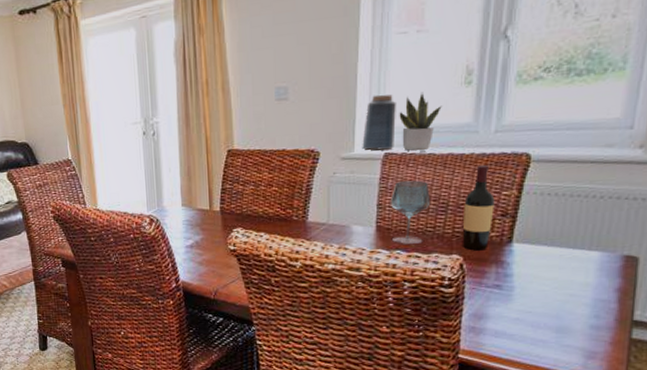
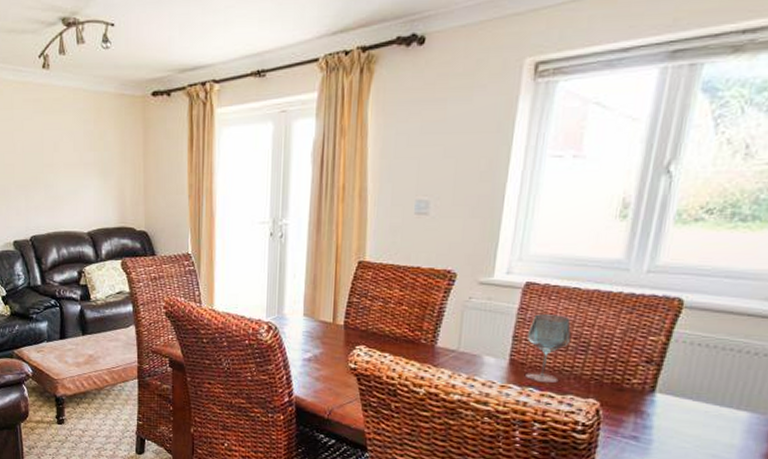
vase: present [362,94,396,151] -> none [502,219,544,279]
potted plant: present [399,91,442,152] -> none [545,221,593,284]
wine bottle: present [462,165,495,251] -> none [600,306,641,398]

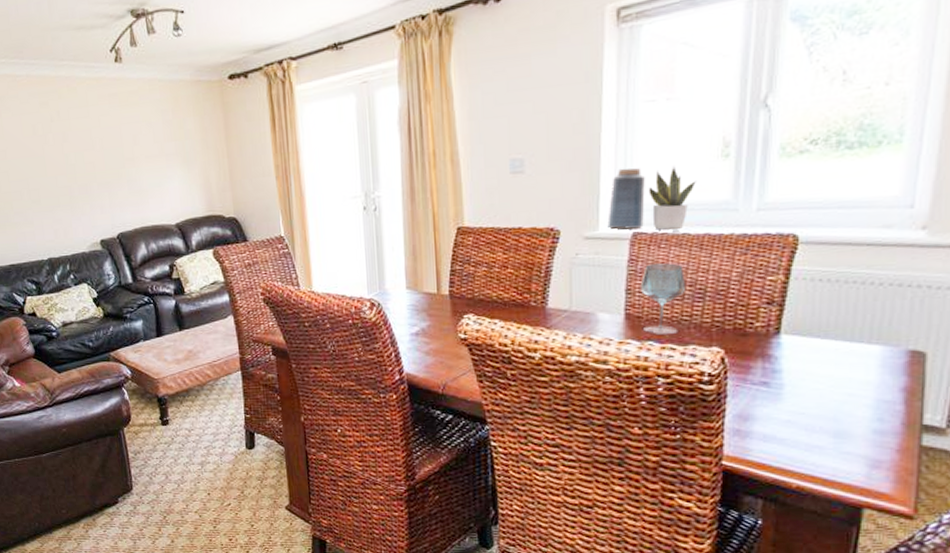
vase: none [502,219,544,279] -> present [607,168,645,230]
potted plant: none [545,221,593,284] -> present [648,165,696,231]

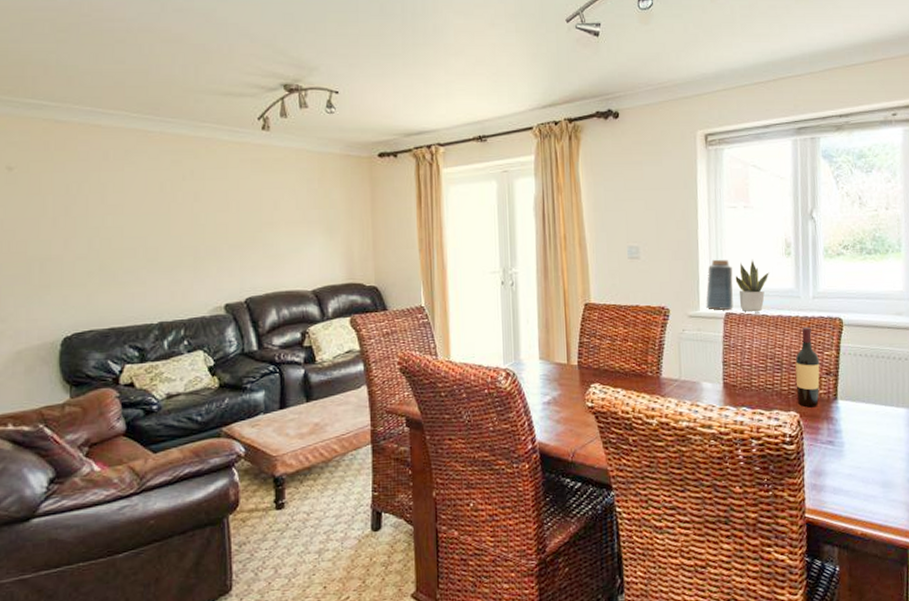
wine glass: present [640,263,687,337] -> none [733,339,768,403]
wine bottle: none [722,247,759,343] -> present [795,327,820,408]

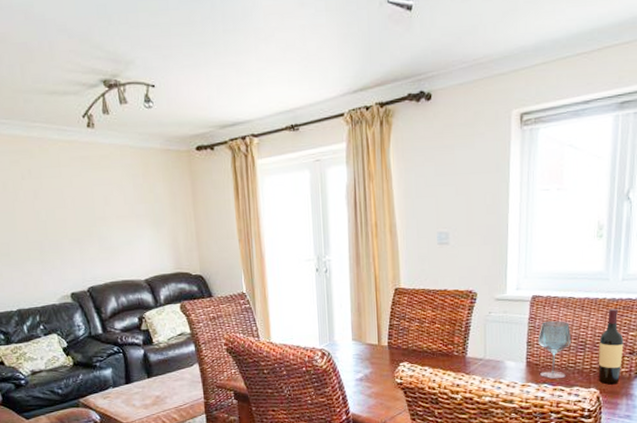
vase: present [706,259,734,310] -> none [513,243,541,293]
wine glass: none [733,339,768,403] -> present [537,321,572,381]
potted plant: present [735,259,769,313] -> none [544,242,579,295]

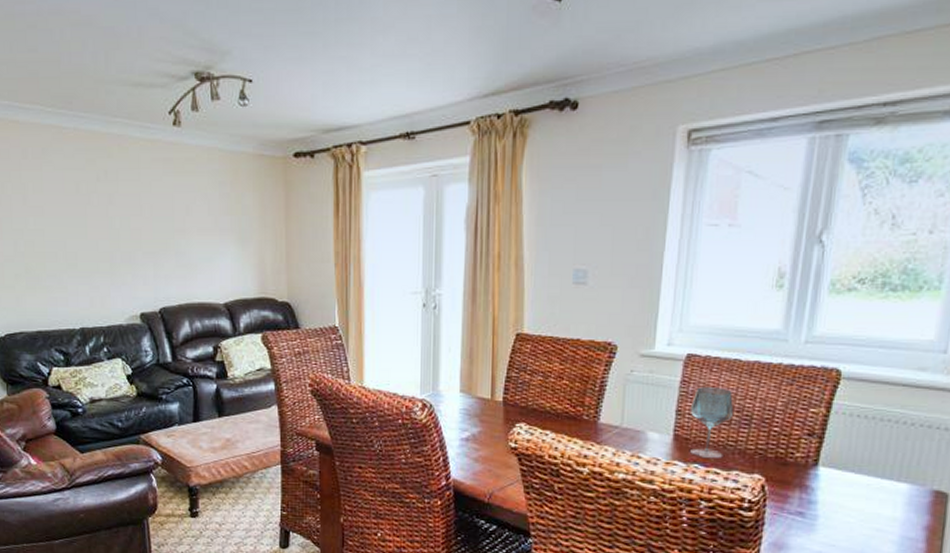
wine bottle: present [598,309,624,385] -> none [764,378,802,472]

